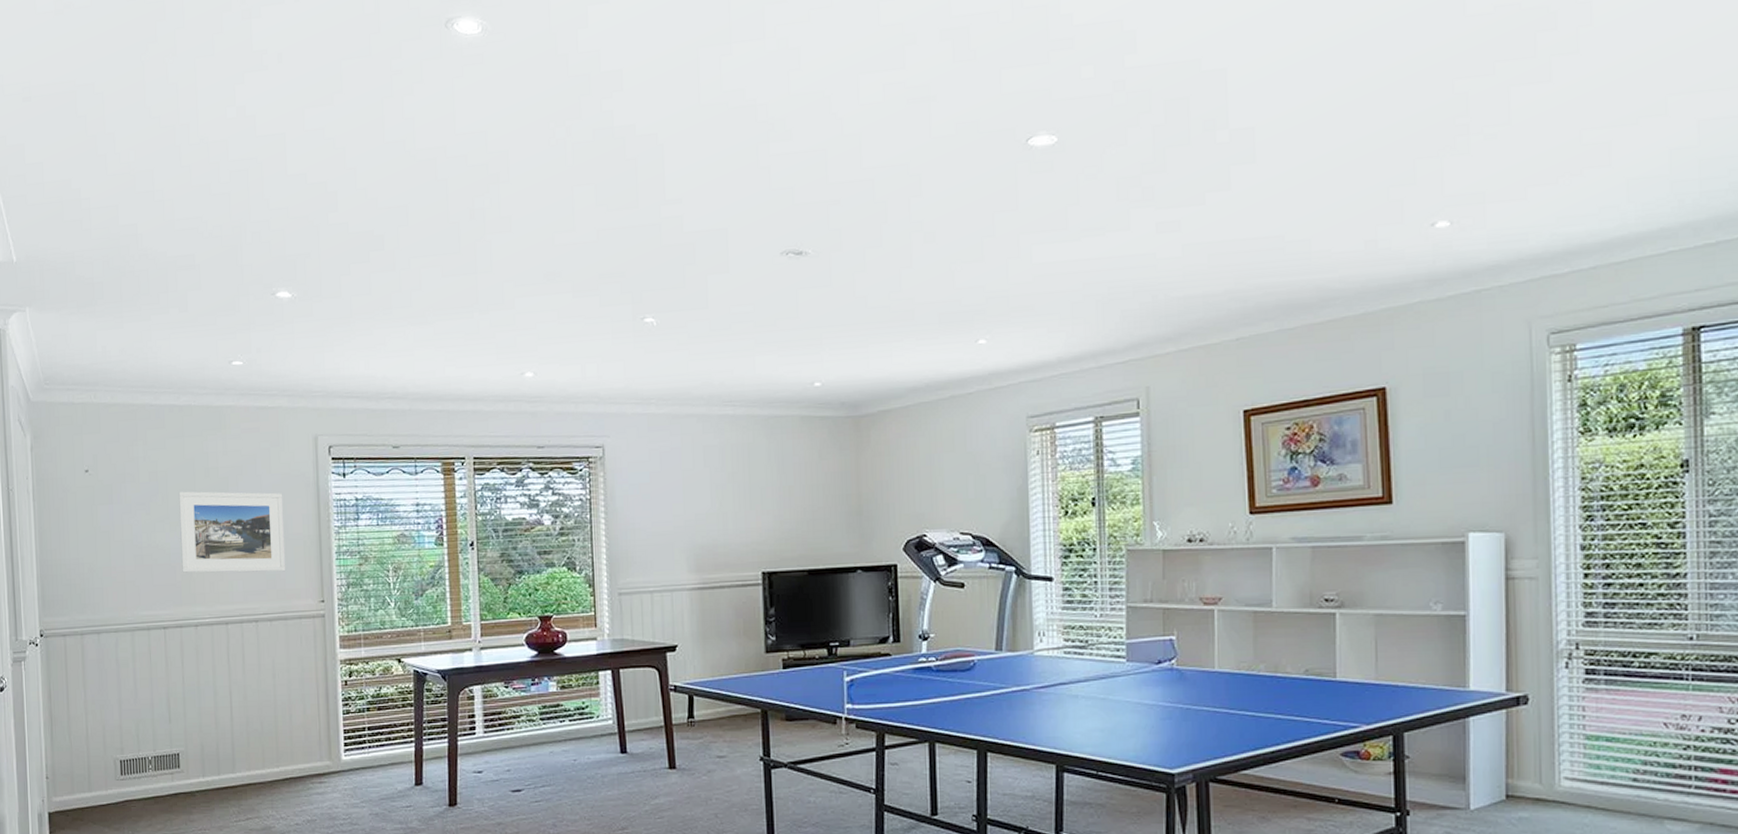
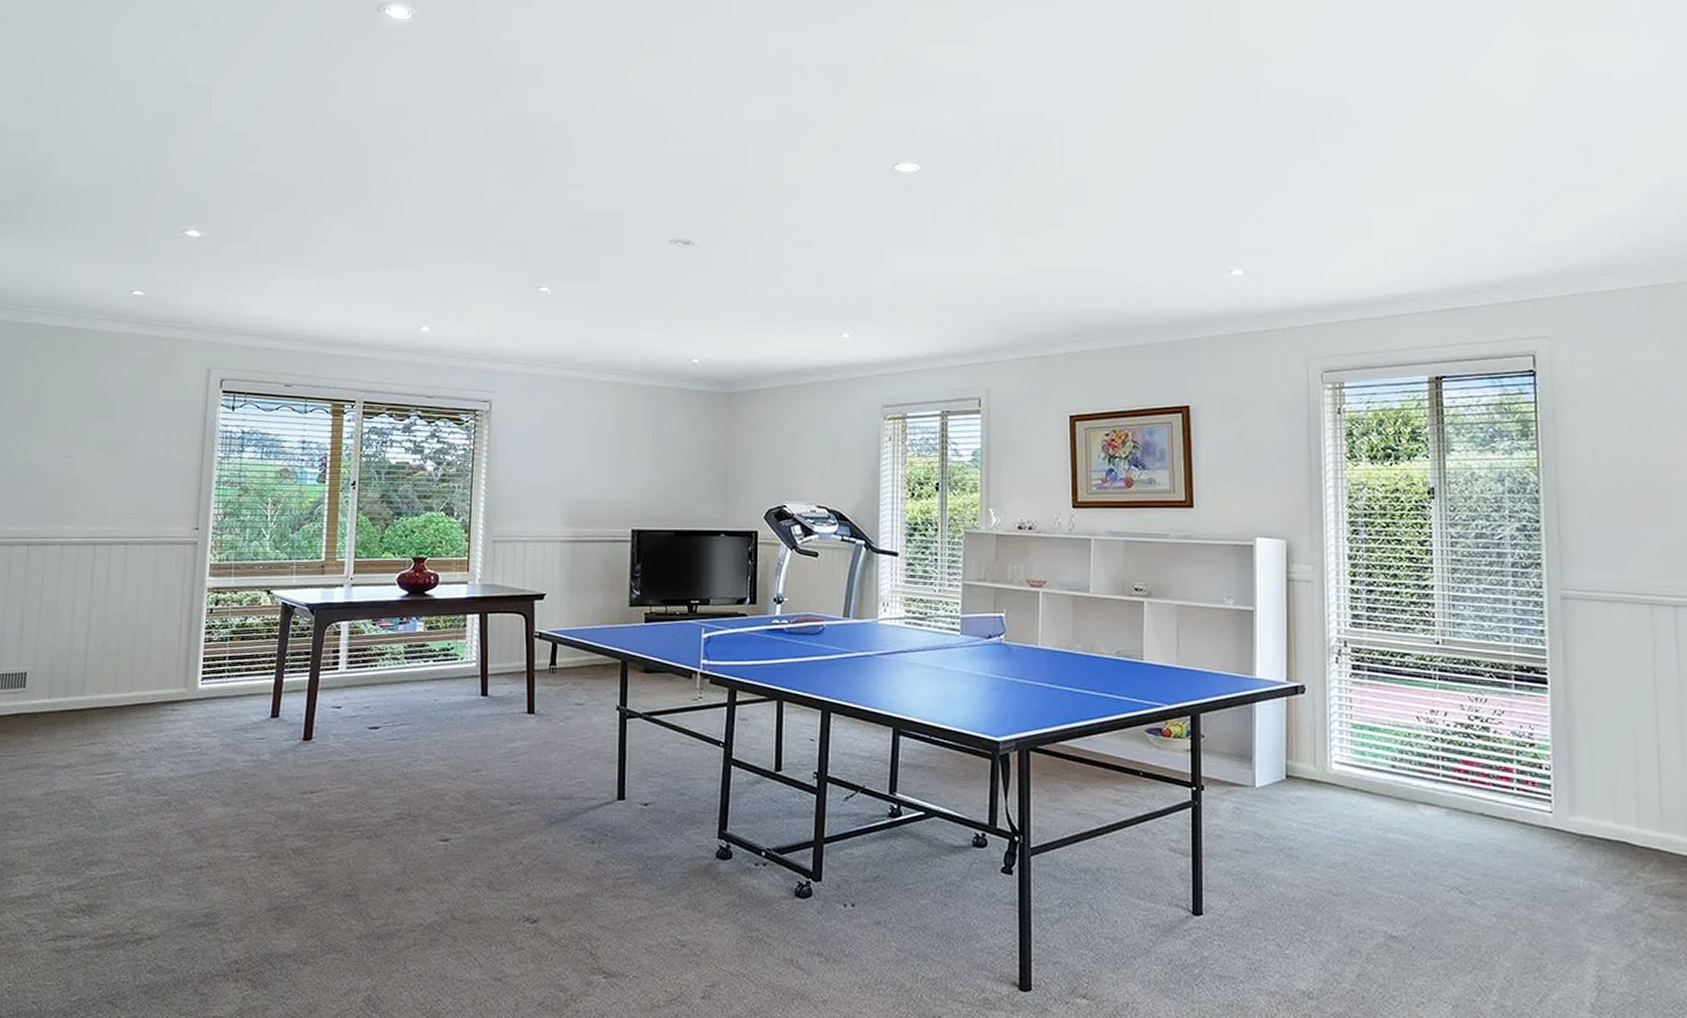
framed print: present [178,491,286,573] -> none [54,411,169,497]

